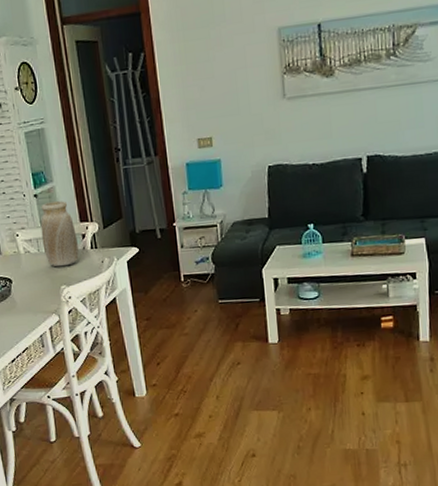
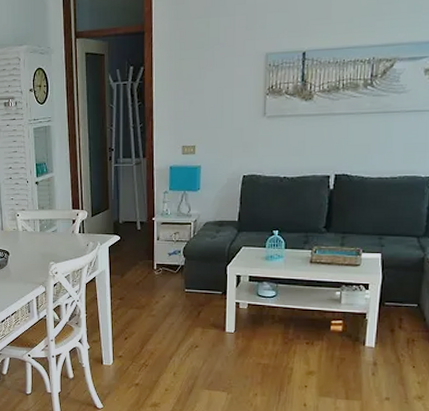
vase: present [40,201,79,267] -> none [38,189,68,246]

